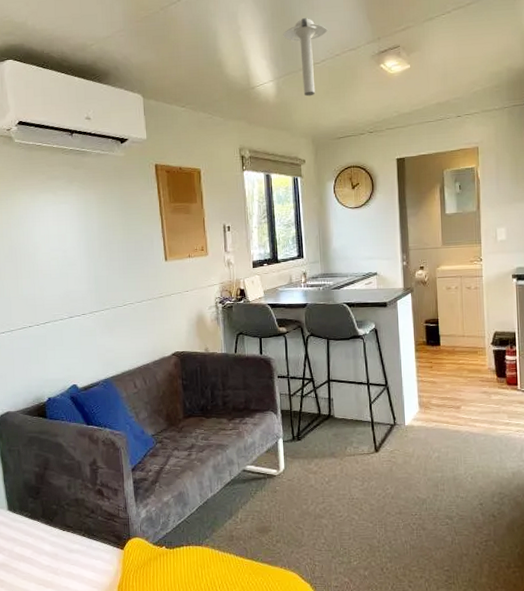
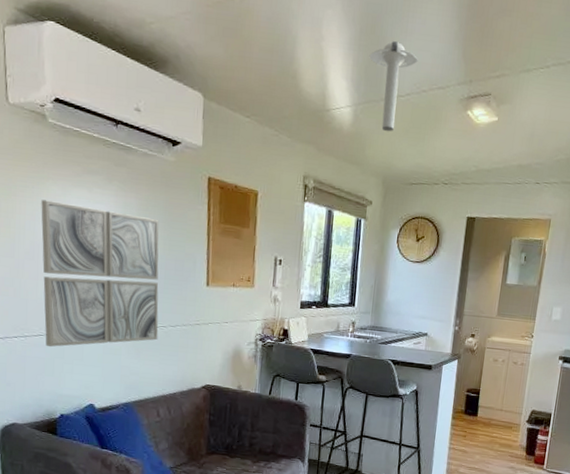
wall art: none [15,208,127,338] -> present [41,200,159,348]

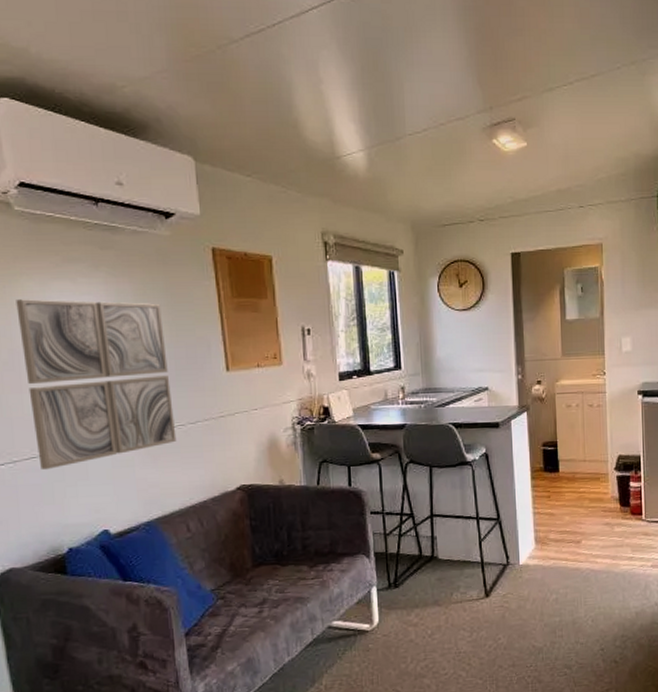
ceiling light: present [369,41,418,132] -> none [375,76,430,173]

